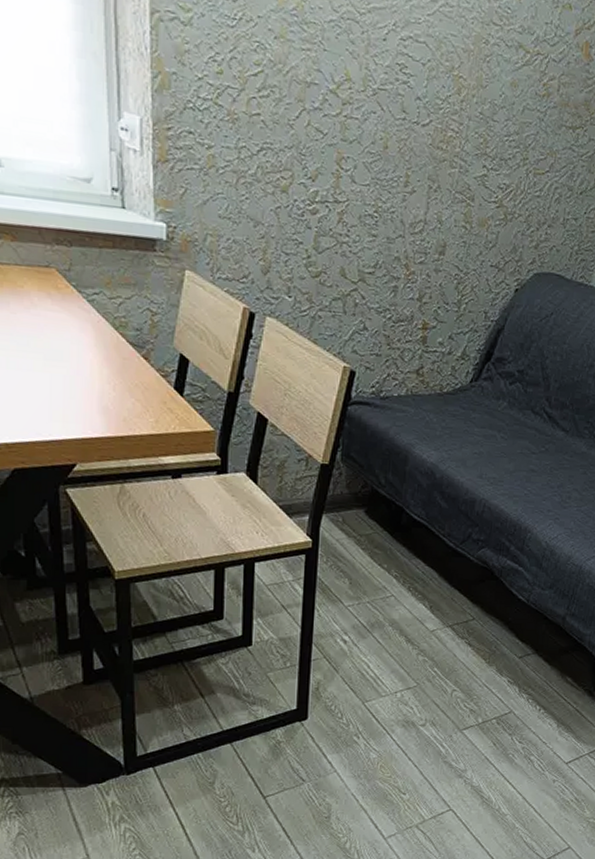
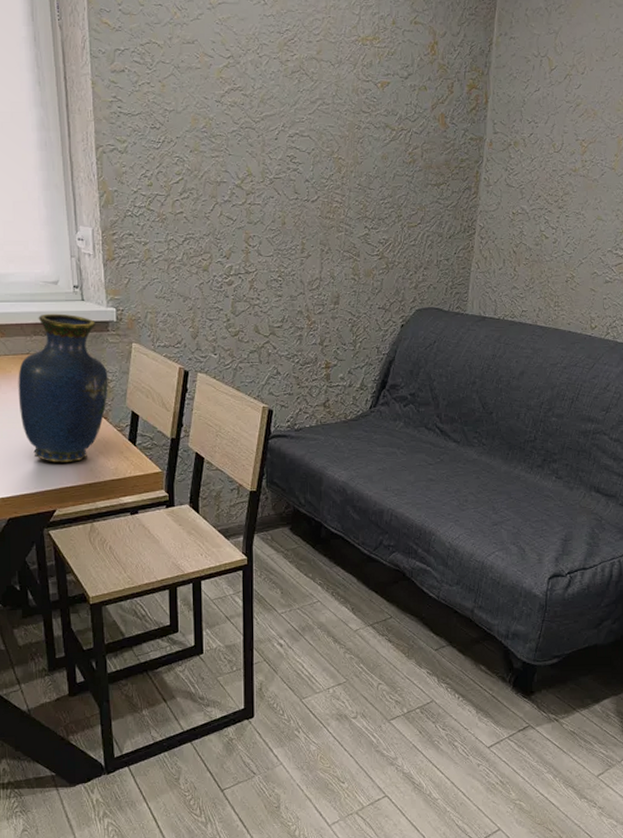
vase: none [32,218,152,408] -> present [18,313,108,462]

